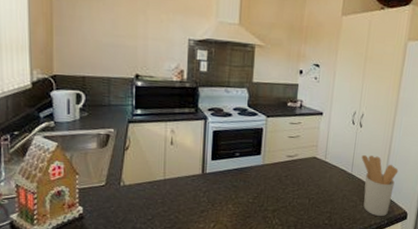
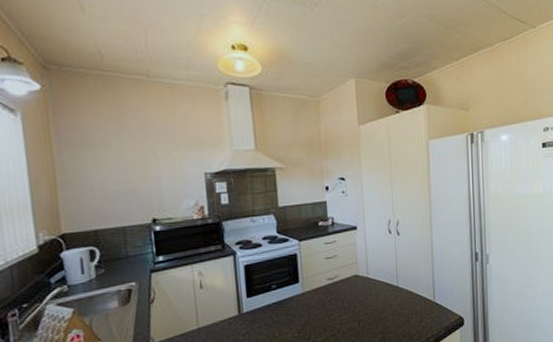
utensil holder: present [361,154,399,217] -> none [405,262,446,328]

